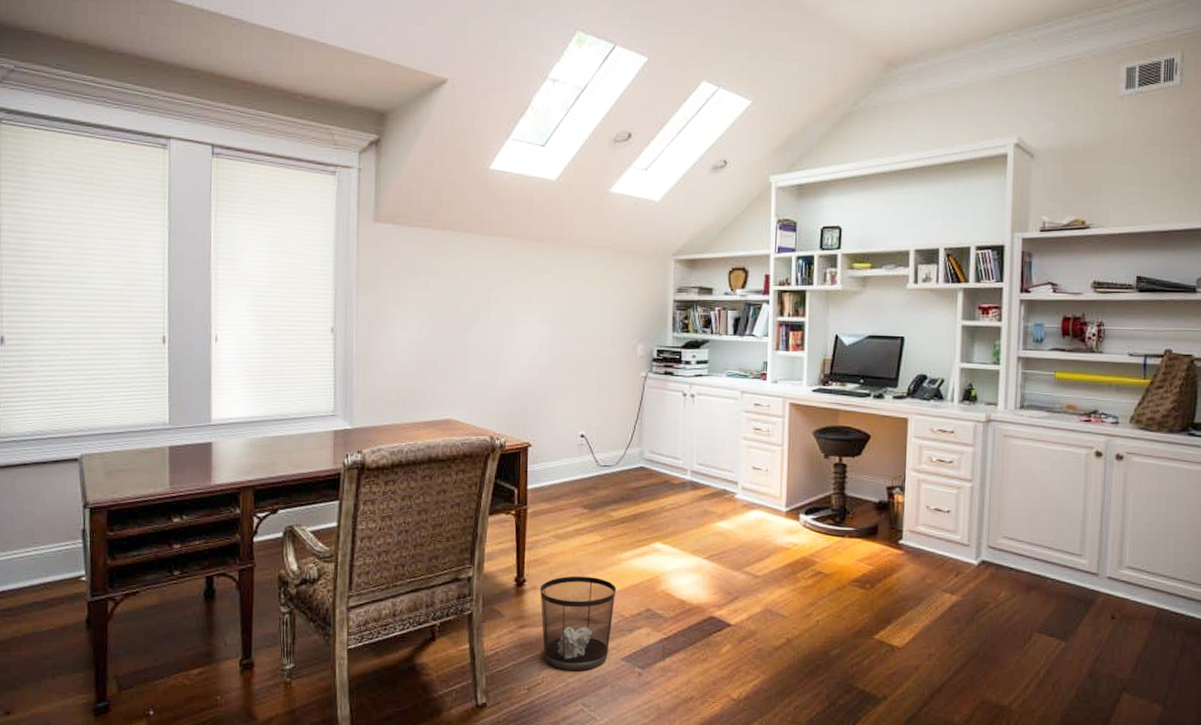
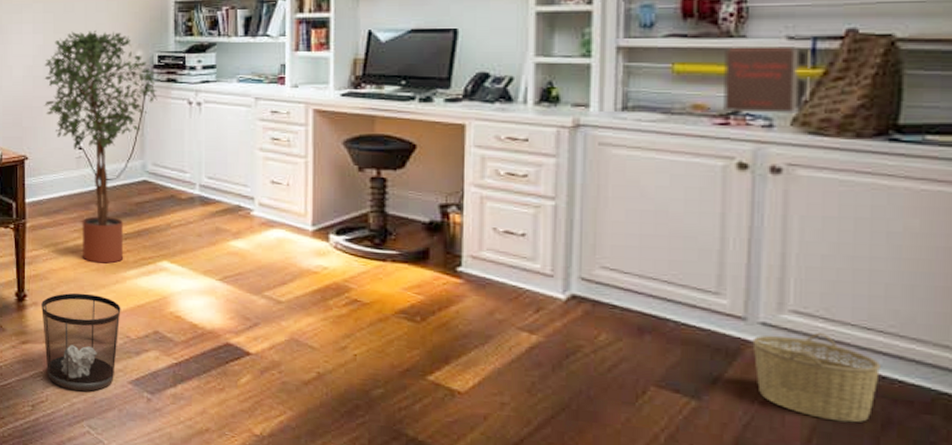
potted tree: none [547,323,656,547] -> present [43,31,157,264]
books: none [1087,360,1143,413] -> present [723,46,810,113]
basket: none [1102,583,1180,651] -> present [752,333,880,423]

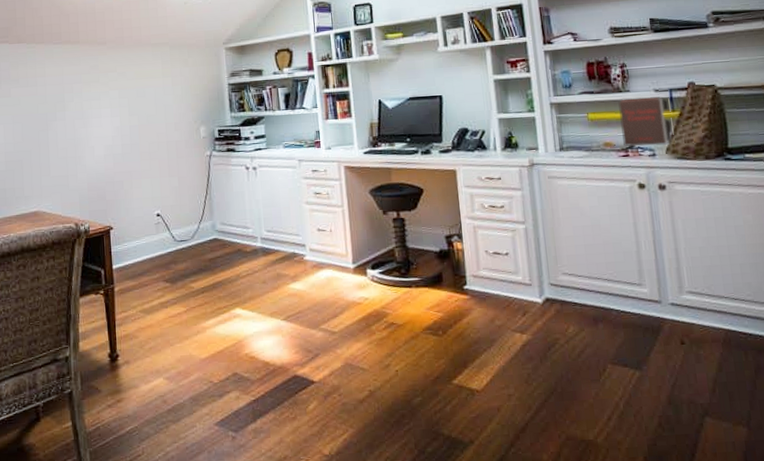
waste bin: present [41,293,121,392] -> none [133,346,204,440]
potted tree: present [43,31,157,264] -> none [122,112,220,318]
basket: present [752,333,880,423] -> none [667,306,748,373]

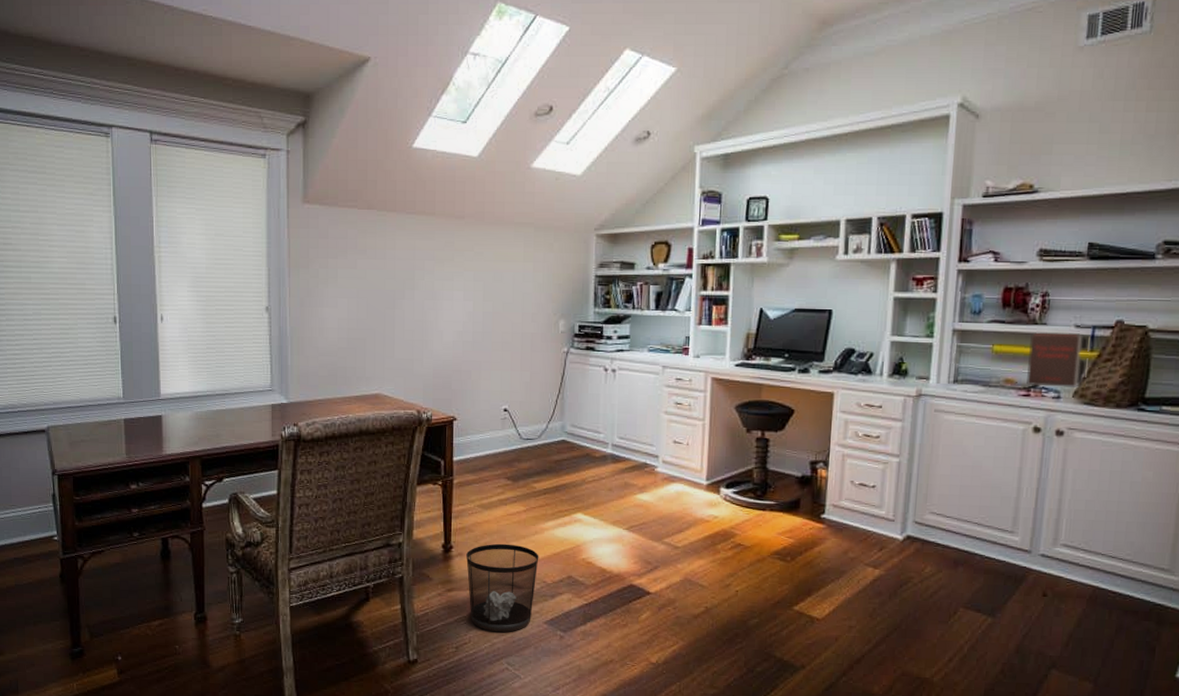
waste bin: none [133,346,204,440] -> present [466,543,539,633]

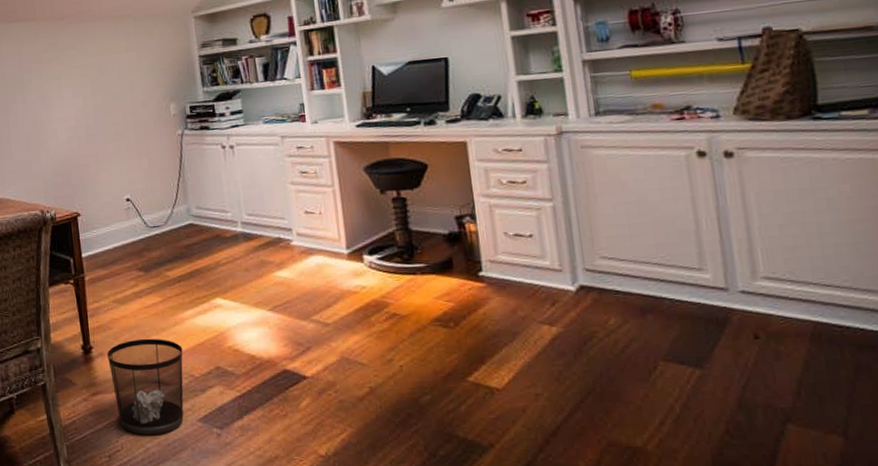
books: present [1026,332,1090,388] -> none [670,46,744,108]

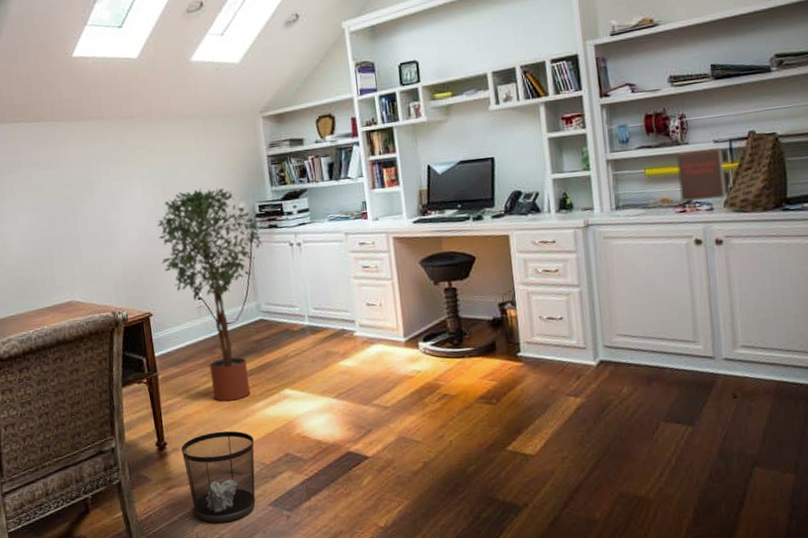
potted tree: none [86,88,194,308] -> present [157,188,263,402]
books: none [670,46,744,108] -> present [676,147,733,202]

